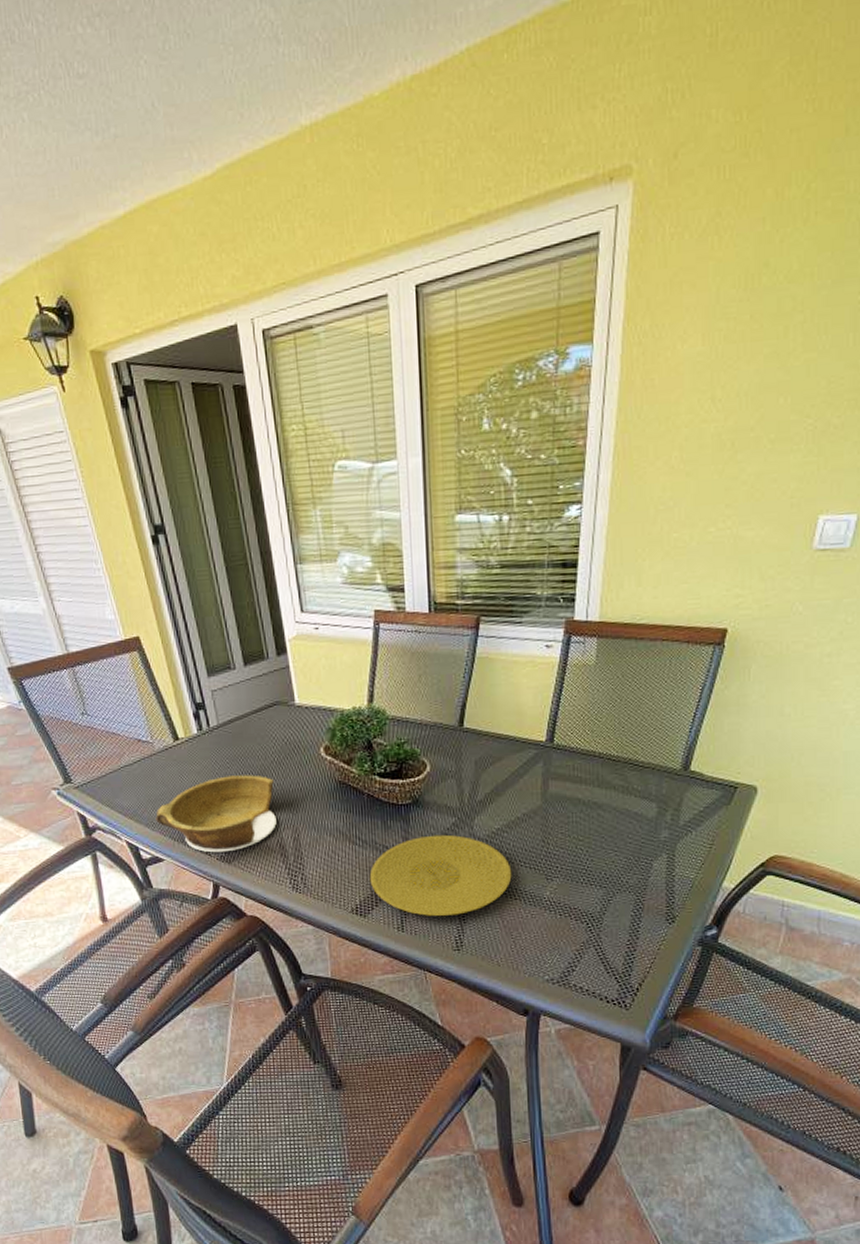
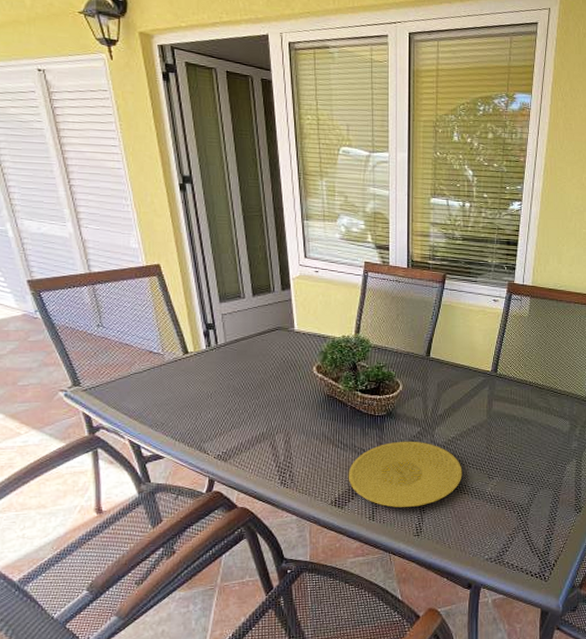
bowl: present [156,775,277,853] -> none [160,386,271,452]

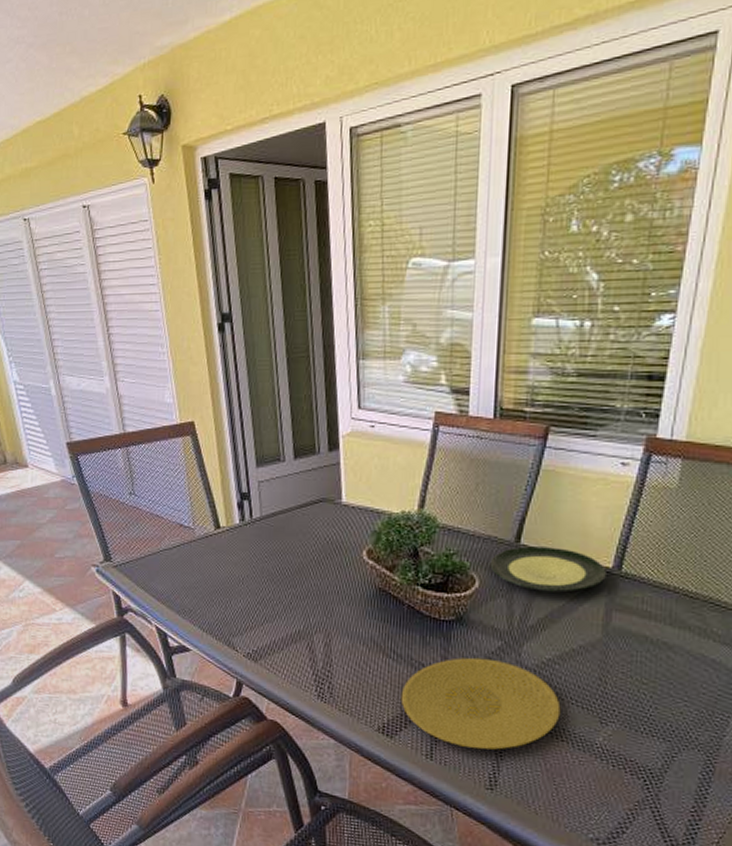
plate: none [409,359,487,390] -> present [490,546,606,592]

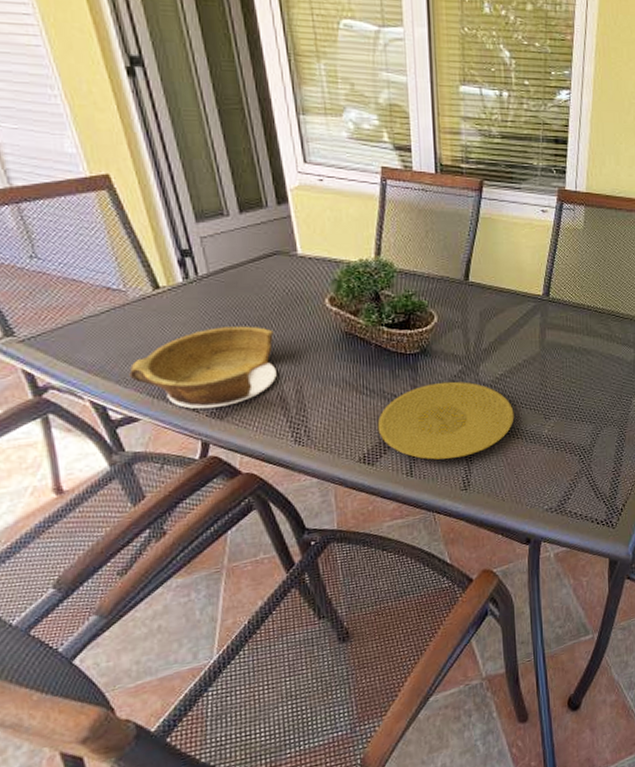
bowl: none [187,570,311,650] -> present [129,326,277,409]
plate: present [490,546,606,592] -> none [445,282,539,320]

